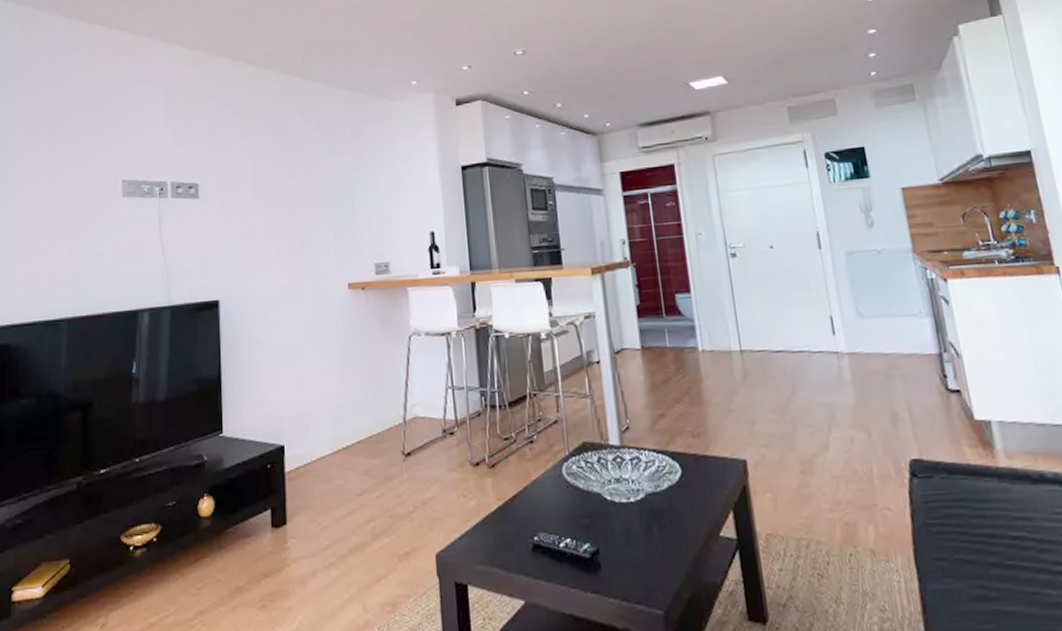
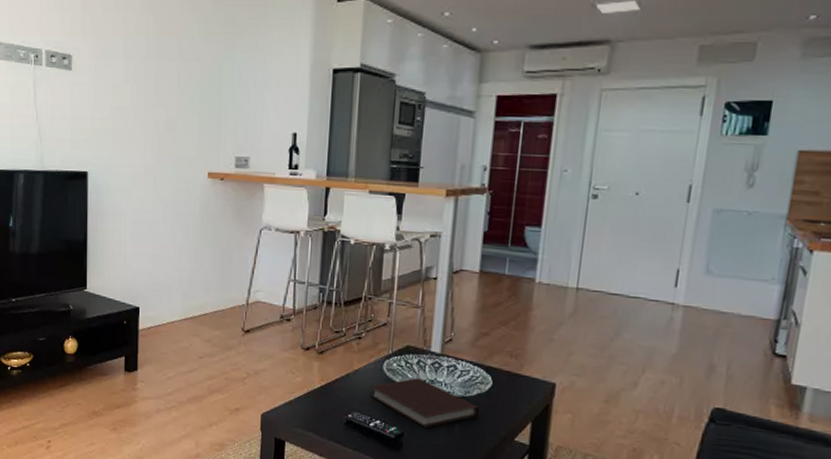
notebook: none [551,479,675,539] -> present [369,378,479,428]

